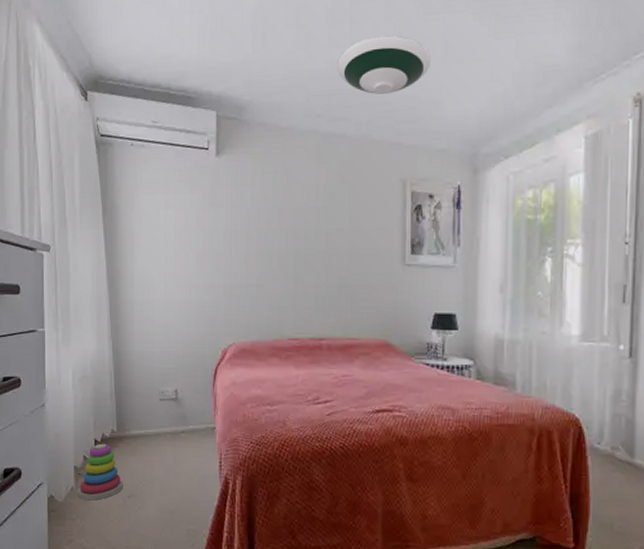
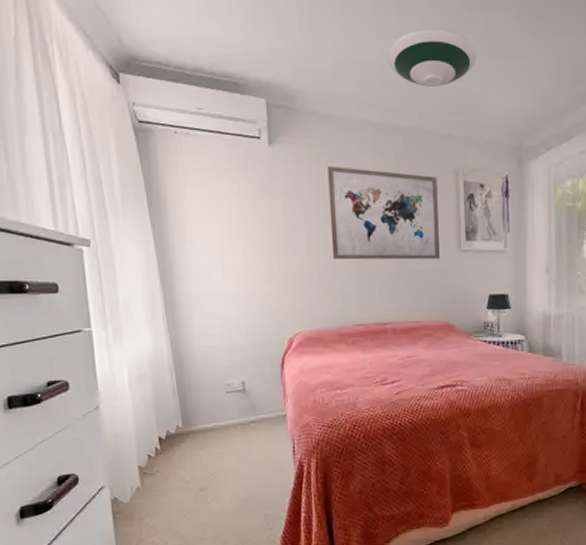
stacking toy: present [77,443,123,501] -> none [144,440,194,499]
wall art: none [271,176,383,273] -> present [327,166,441,260]

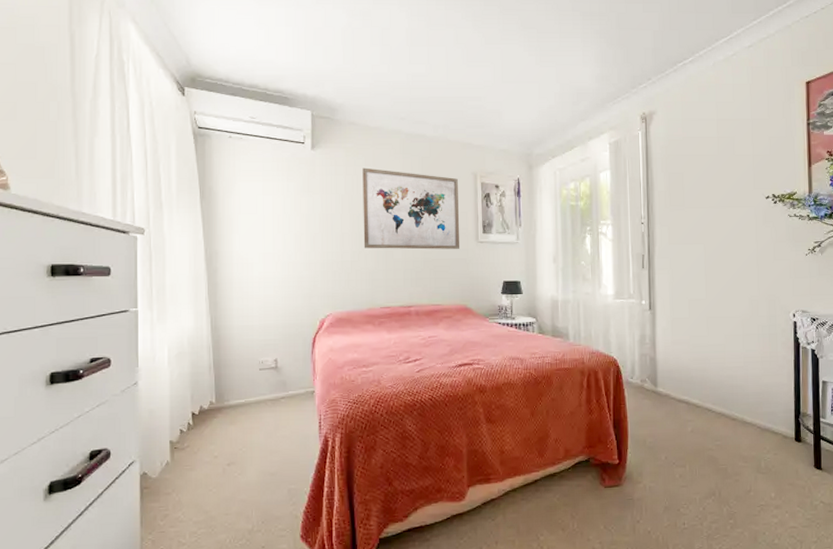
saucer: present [386,28,478,87] -> none [416,57,494,104]

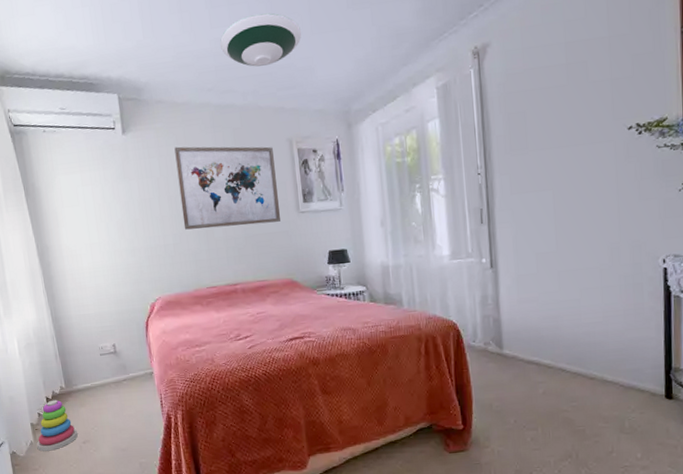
stacking toy: none [173,415,222,473] -> present [36,399,78,452]
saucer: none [416,57,494,104] -> present [219,12,302,67]

